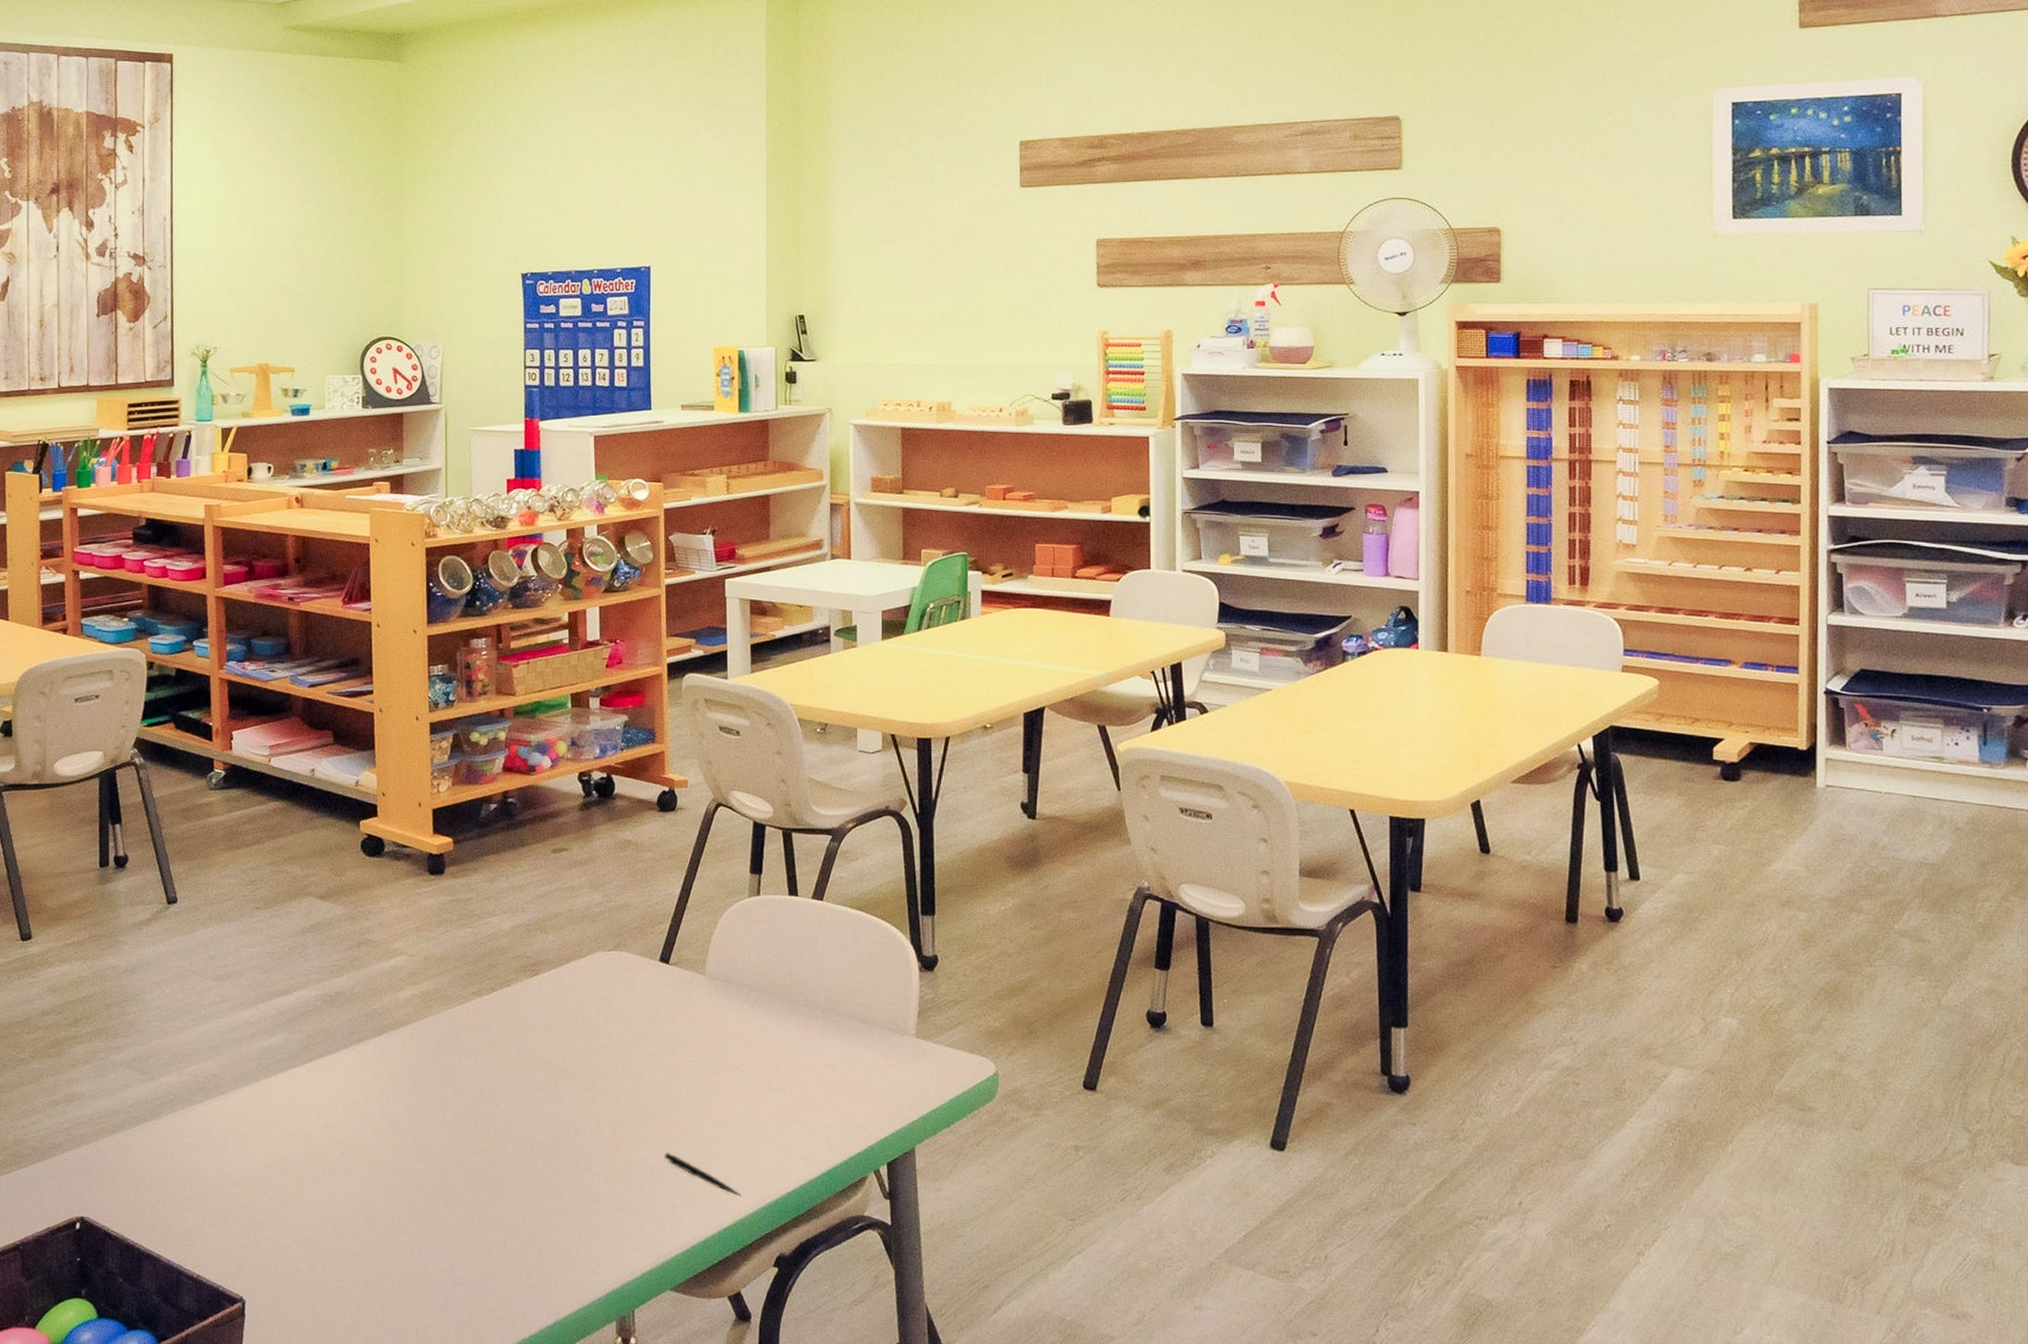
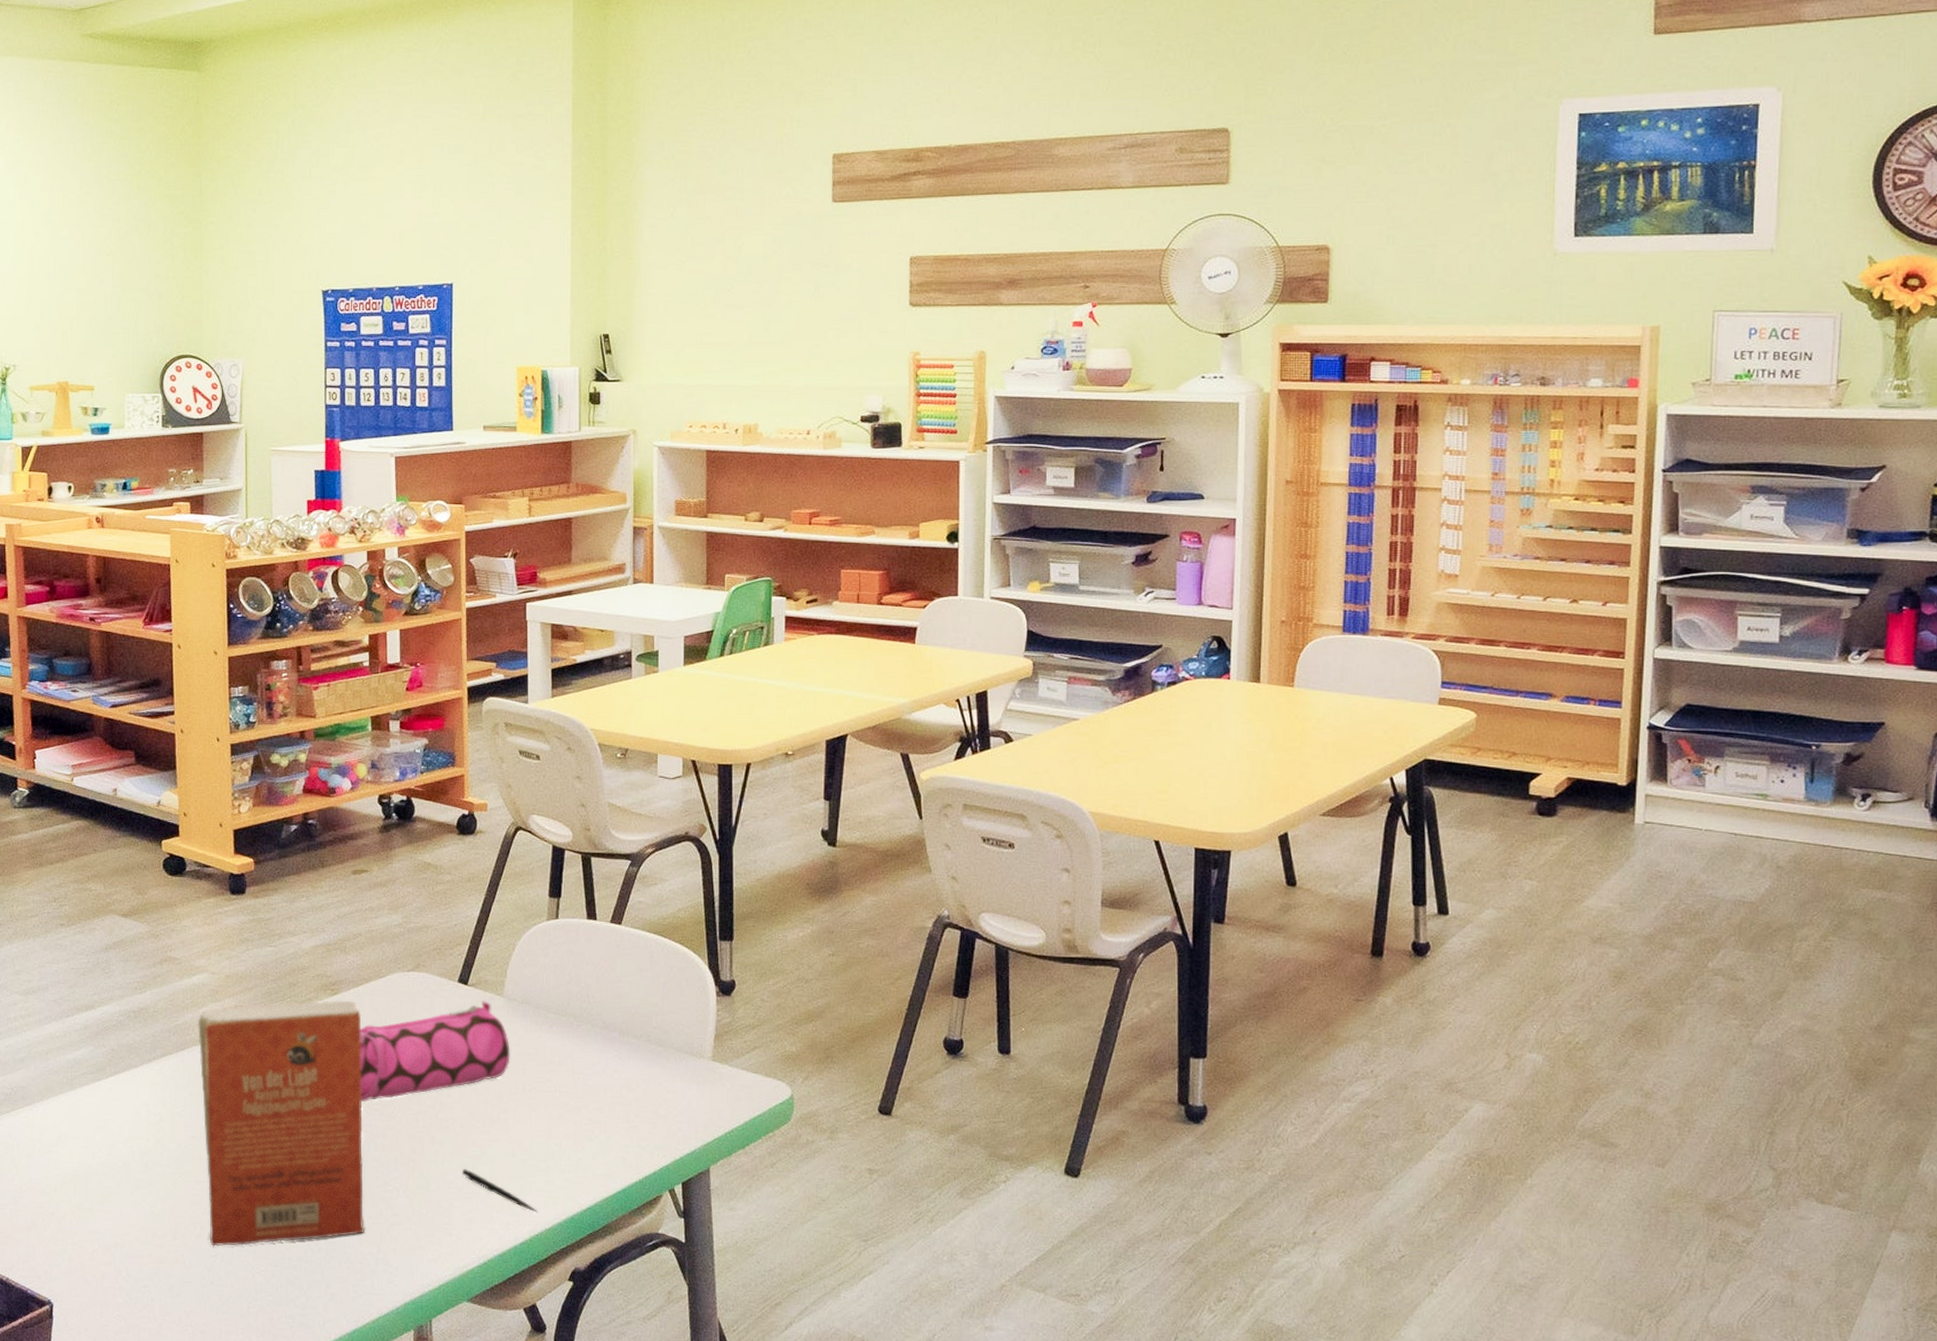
paperback book: none [395,981,565,1238] -> present [197,1000,364,1247]
pencil case: none [560,980,713,1085] -> present [359,1001,510,1101]

